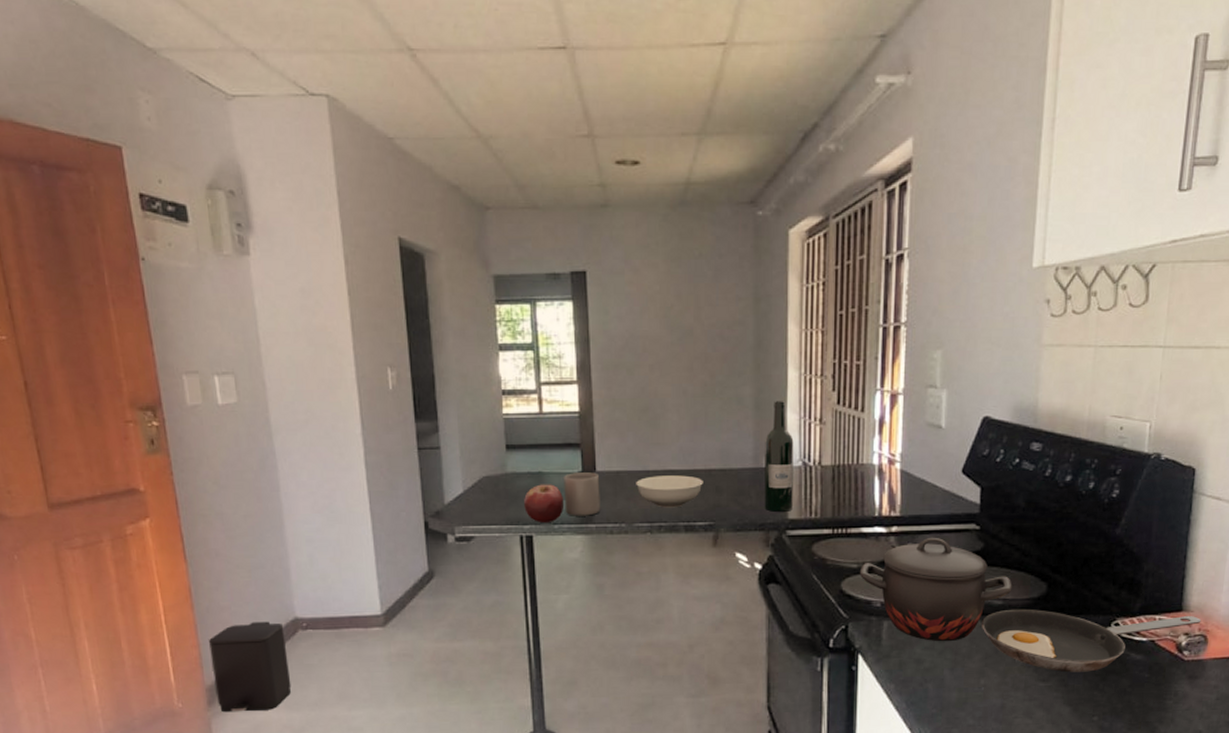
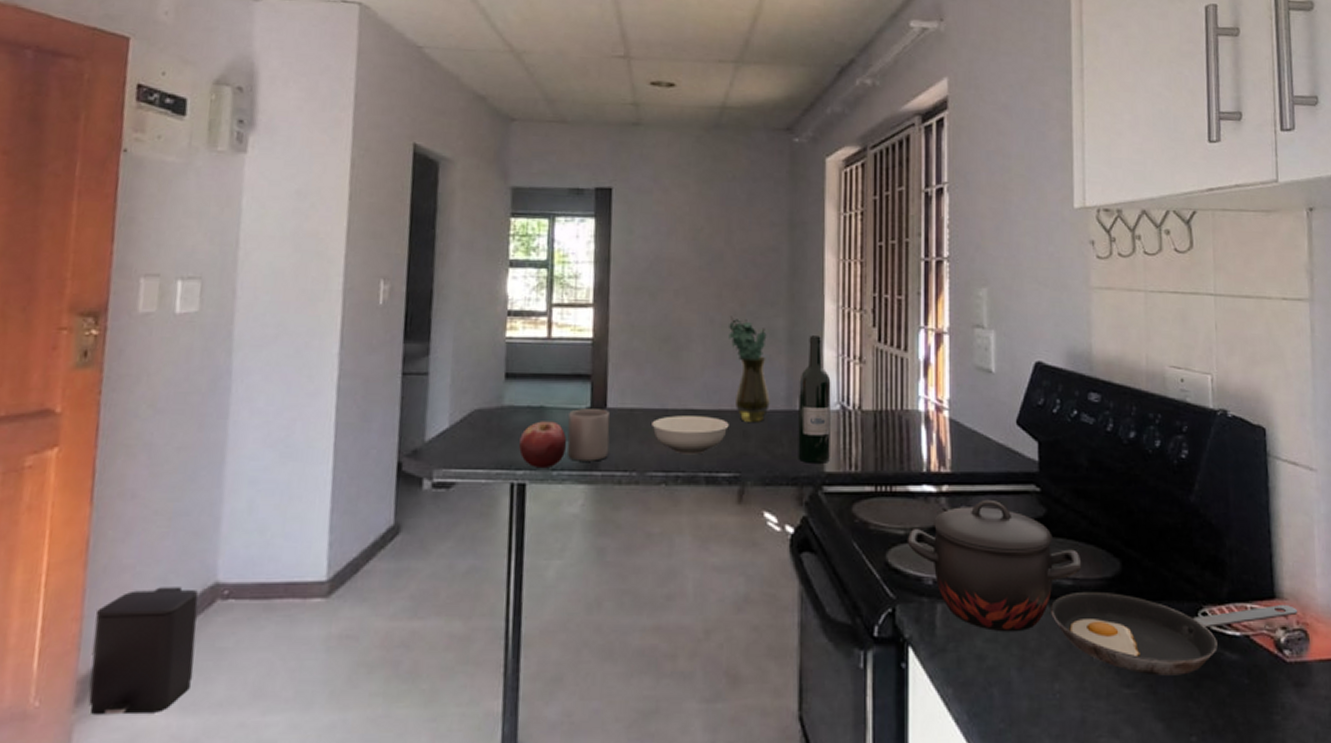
vase: none [700,386,739,479] -> present [729,316,770,422]

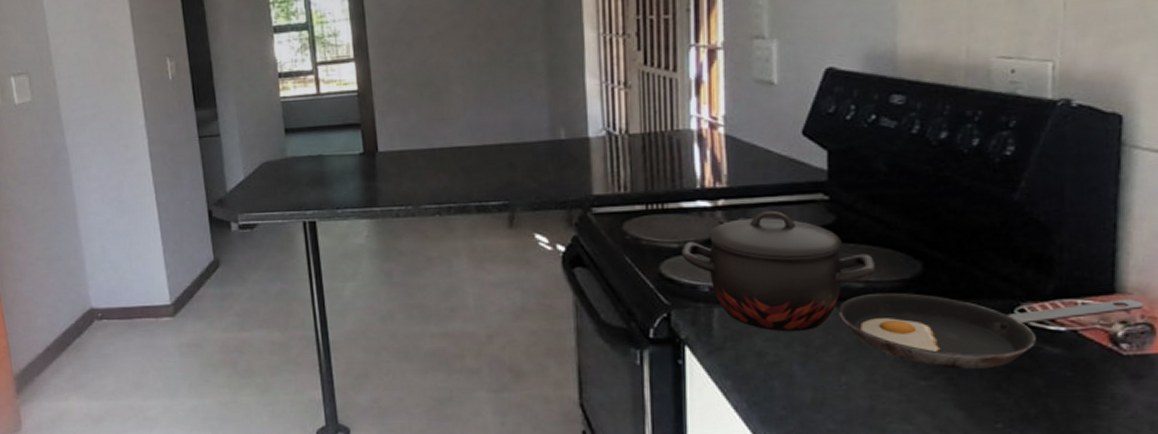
pedal bin: present [89,587,199,716] -> none [15,312,90,400]
fruit: present [519,421,567,467] -> none [305,167,347,207]
mug: present [567,409,611,461] -> none [345,153,385,200]
bowl: present [652,415,729,455] -> none [421,152,495,188]
vase: present [729,316,770,422] -> none [487,55,533,154]
wine bottle: present [798,335,831,463] -> none [562,65,598,188]

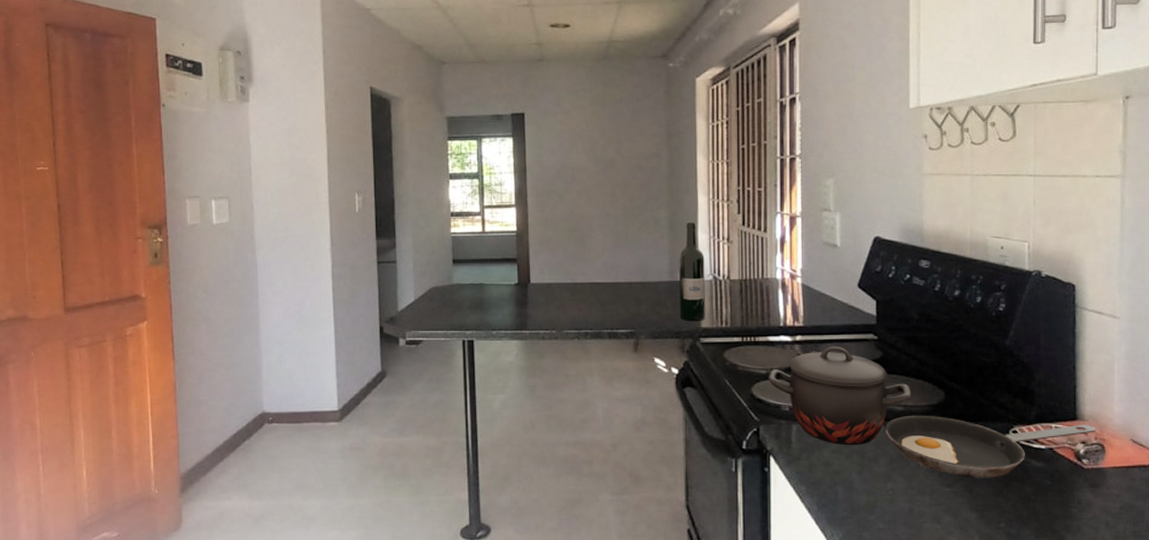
wine bottle: none [562,65,598,188] -> present [679,222,705,321]

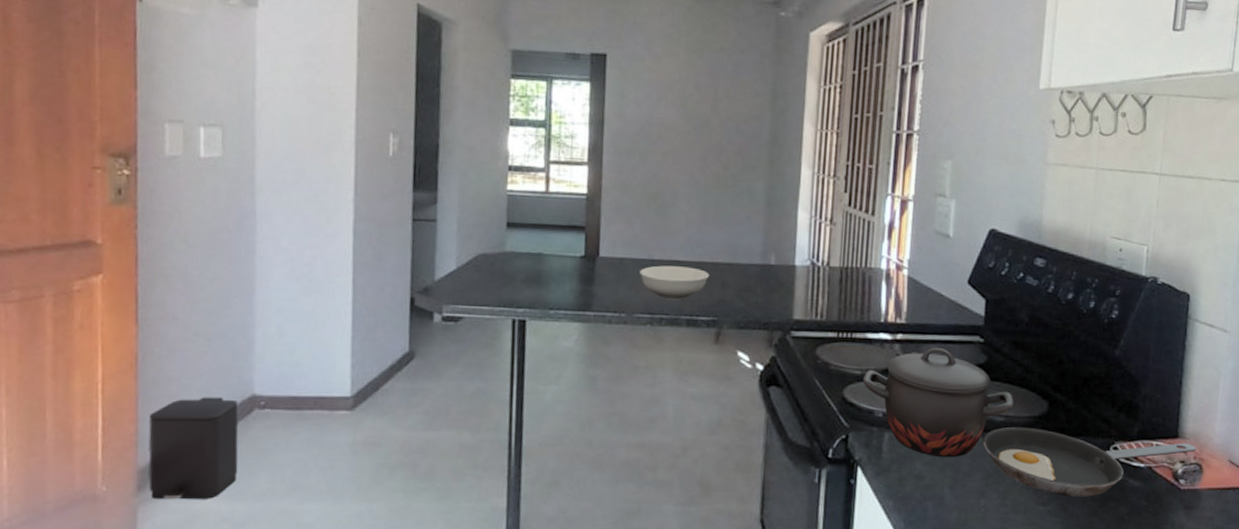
pedal bin: none [187,415,255,499] -> present [149,397,239,500]
bowl: none [565,287,625,317] -> present [639,265,709,300]
wine bottle: present [679,222,705,321] -> none [770,198,803,312]

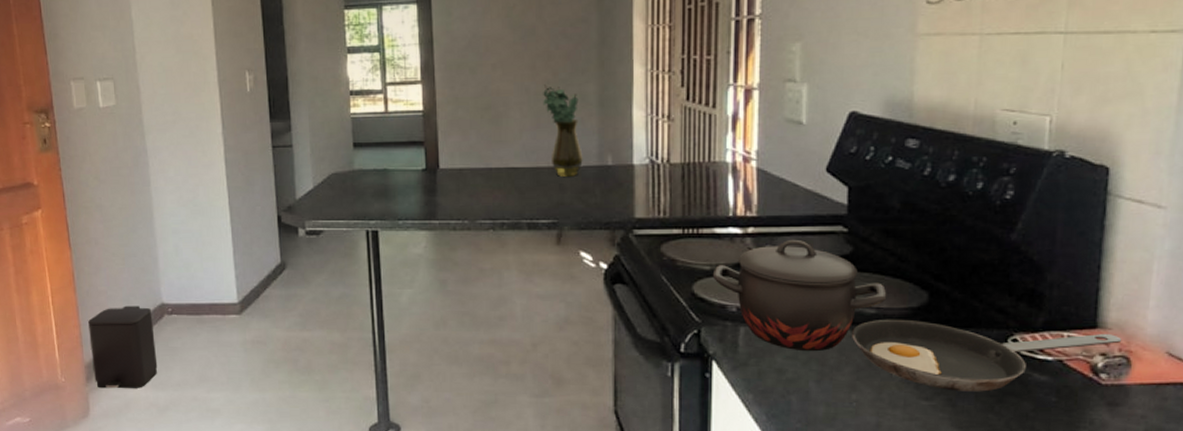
bowl: present [639,265,709,300] -> none [479,173,546,205]
vase: none [712,178,747,274] -> present [543,84,583,177]

